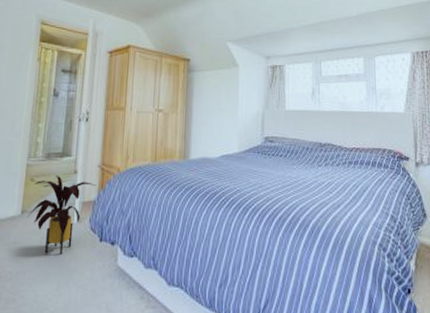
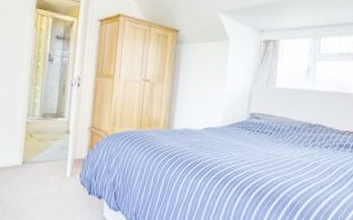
house plant: present [26,176,96,255] -> none [26,134,86,202]

